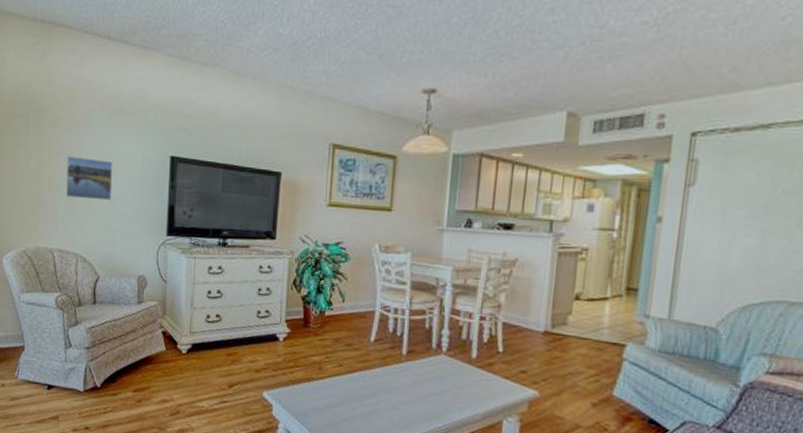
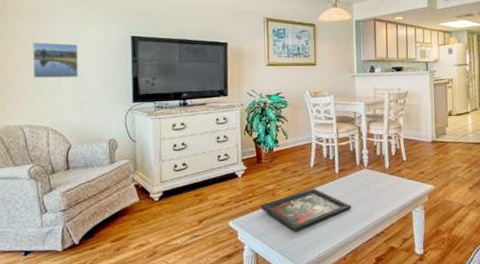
decorative tray: none [303,368,419,418] -> present [261,188,352,231]

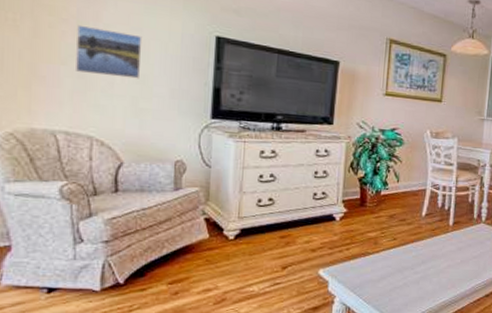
decorative tray: present [261,188,352,231] -> none [359,240,463,286]

